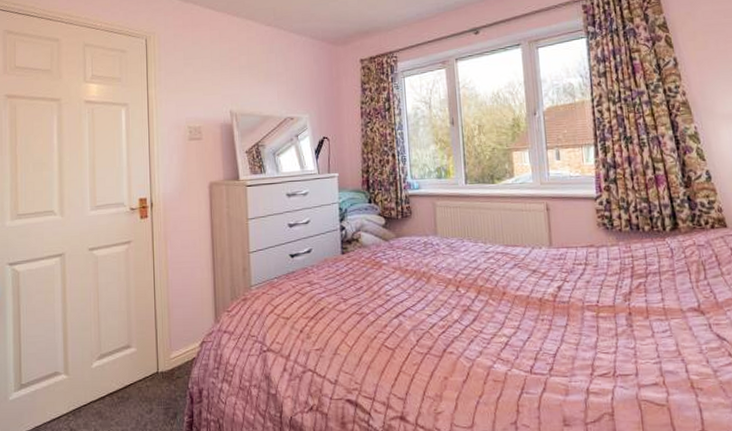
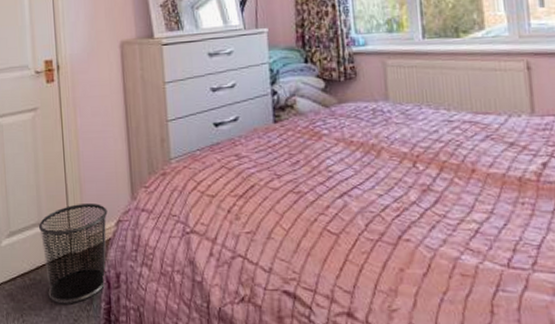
waste bin: none [128,327,193,419] -> present [38,204,108,304]

